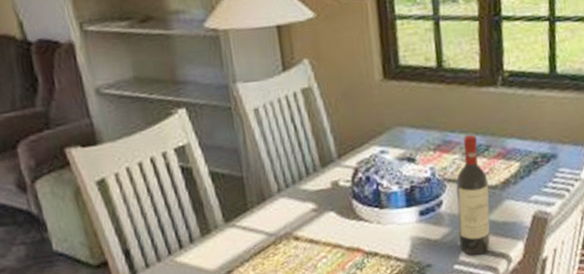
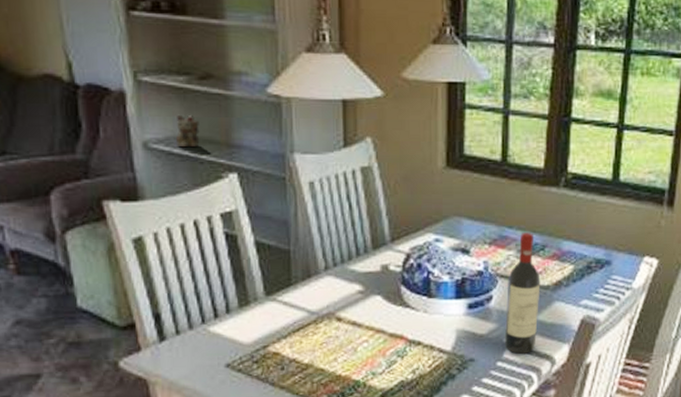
decorative figurine: none [124,58,148,90] -> present [176,114,200,148]

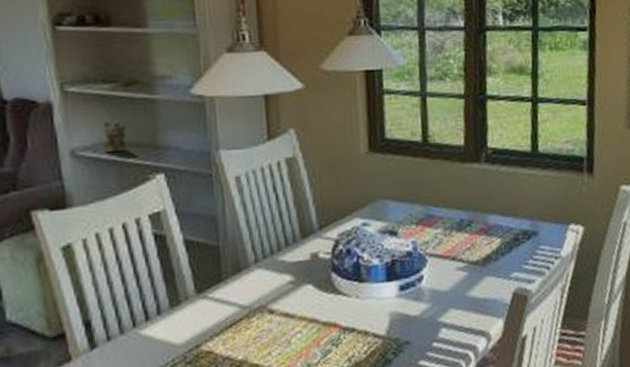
wine bottle: present [505,233,541,354] -> none [436,210,470,333]

